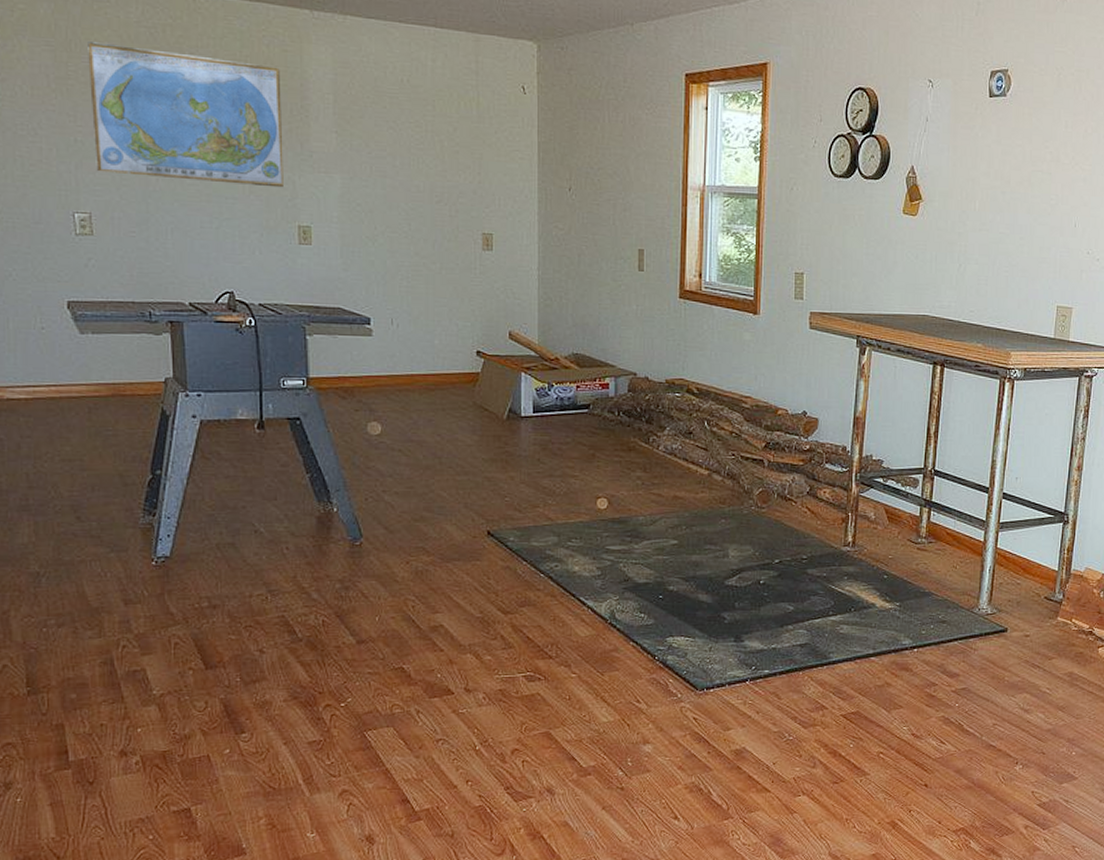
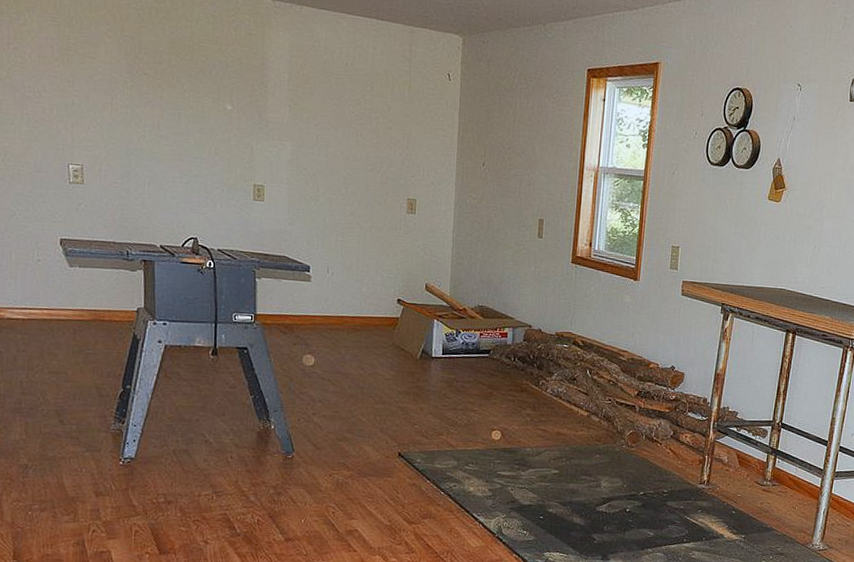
world map: present [88,42,283,188] -> none [86,19,245,152]

